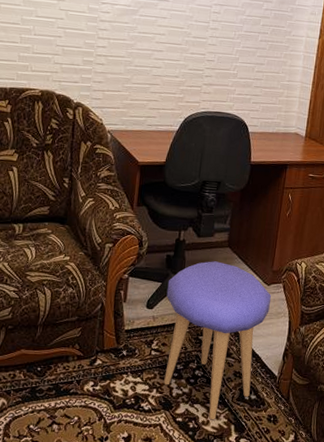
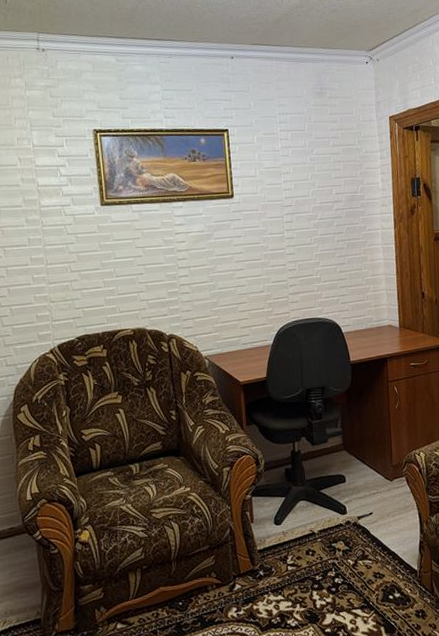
stool: present [164,261,271,420] -> none [291,466,397,626]

